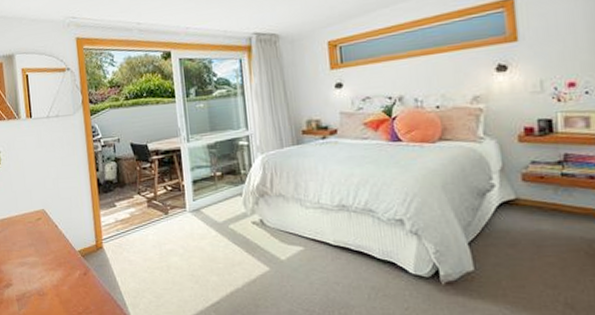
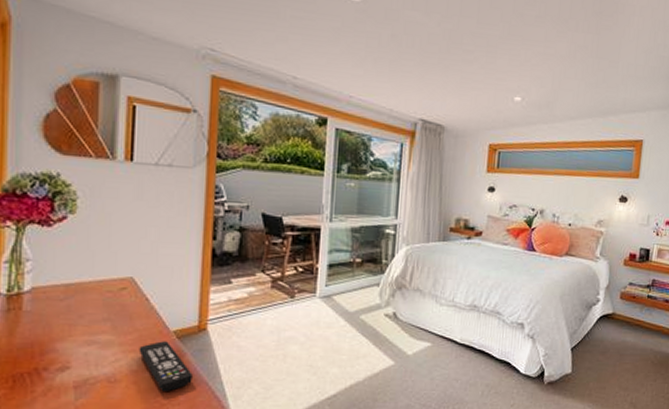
remote control: none [56,260,98,301] -> present [139,341,193,391]

